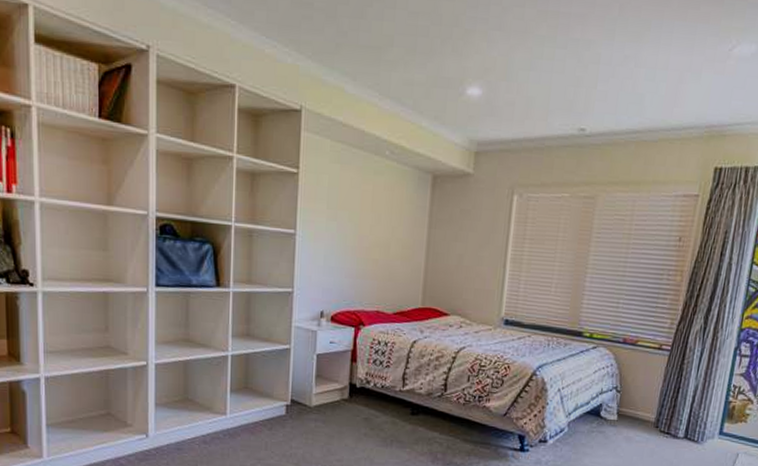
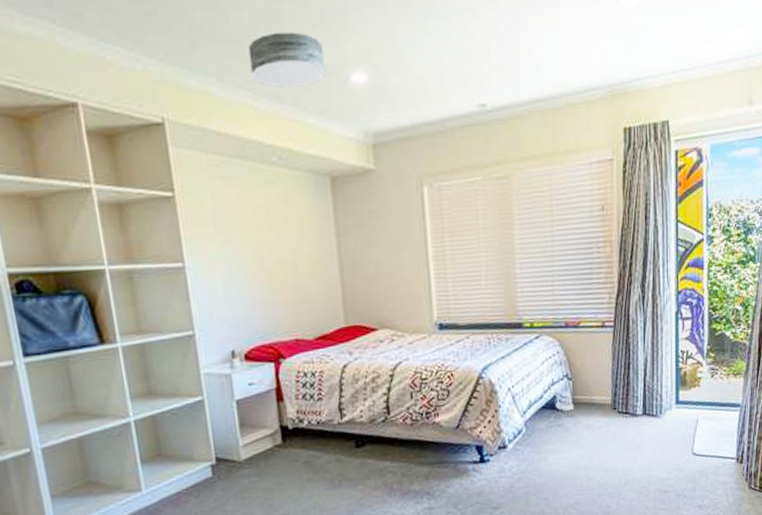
ceiling light: none [381,44,448,94] -> present [248,32,326,89]

